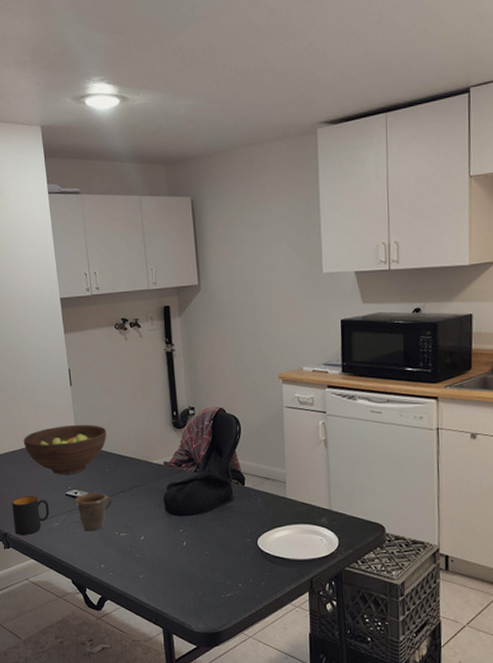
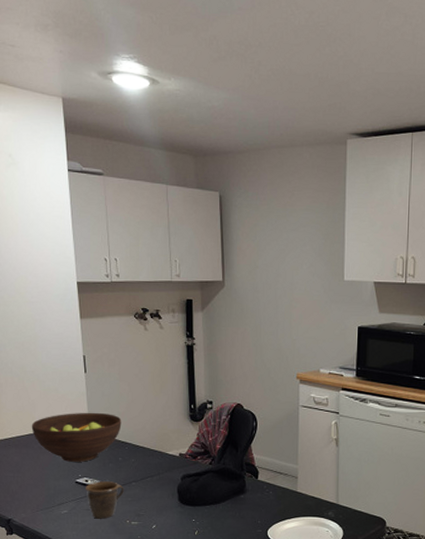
mug: present [11,496,50,535] -> none [16,482,58,521]

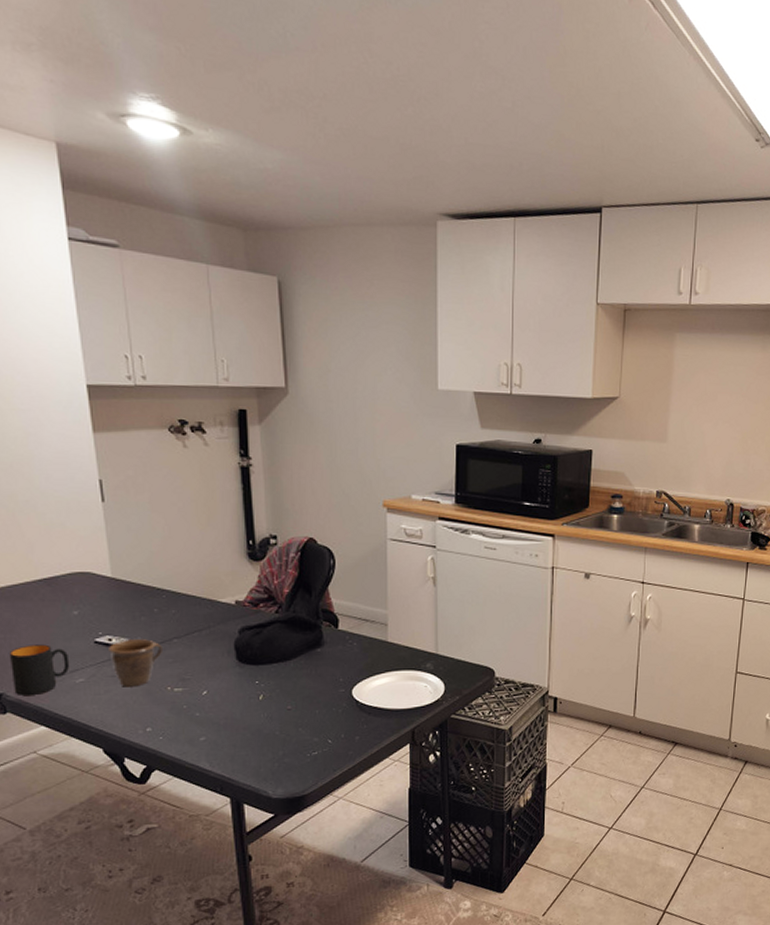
mug: none [16,482,58,521] -> present [8,644,70,695]
fruit bowl: present [31,412,122,462] -> none [27,552,156,616]

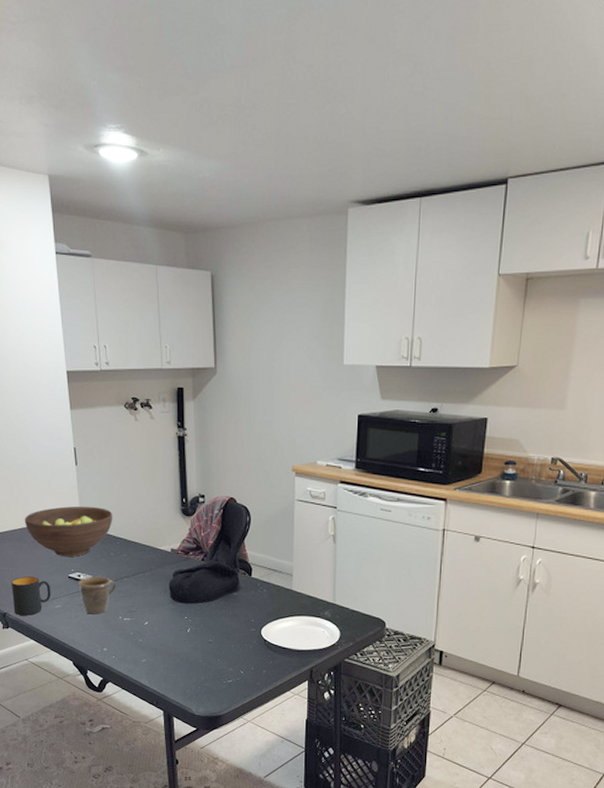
fruit bowl: none [27,552,156,616] -> present [24,506,113,557]

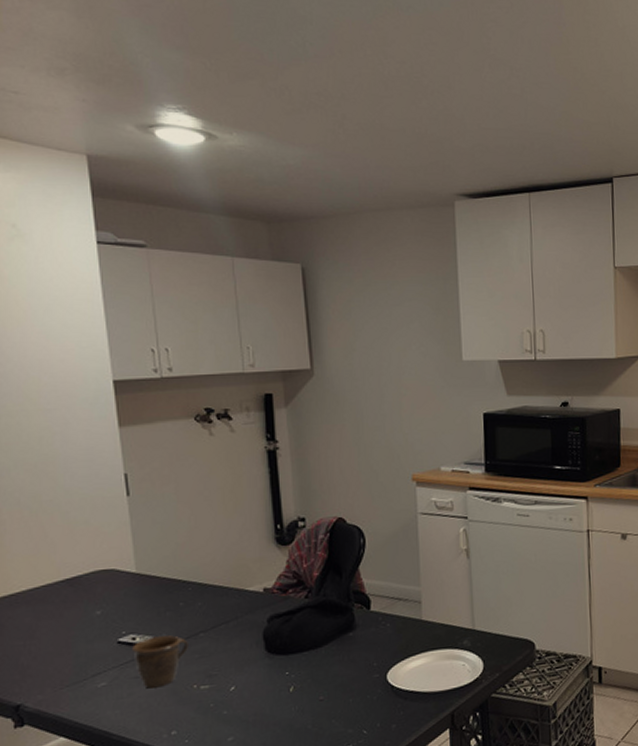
mug: present [11,576,52,615] -> none [28,648,92,705]
fruit bowl: present [24,506,113,557] -> none [50,546,182,616]

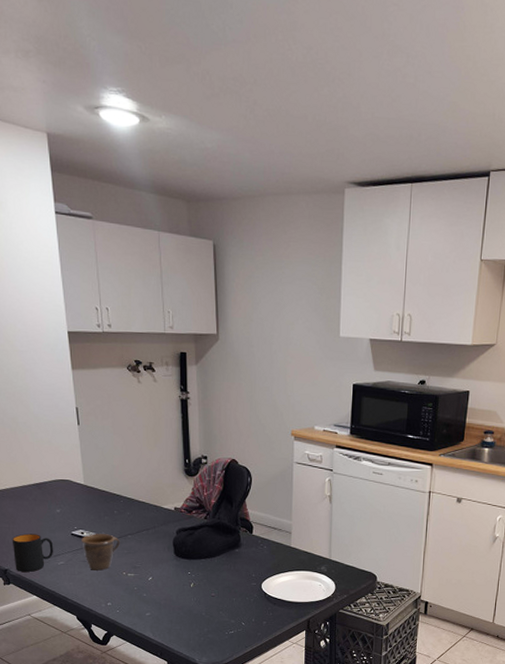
mug: none [28,648,92,705] -> present [11,533,54,572]

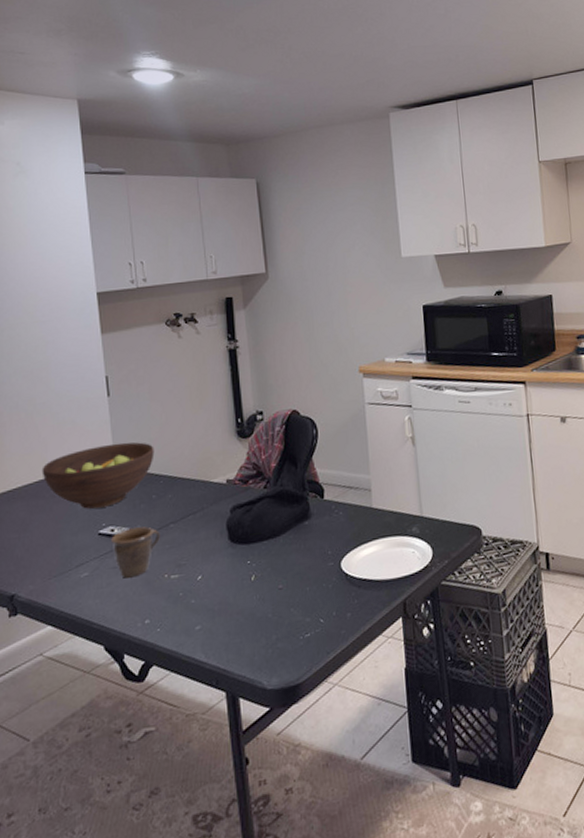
mug: present [11,533,54,572] -> none [22,540,76,595]
fruit bowl: none [25,465,116,514] -> present [42,442,155,509]

